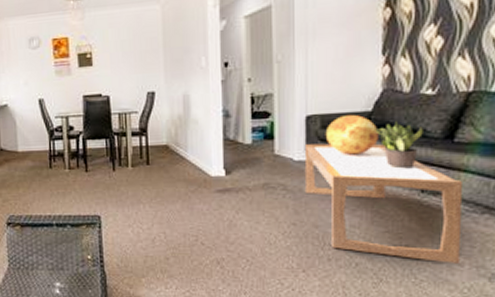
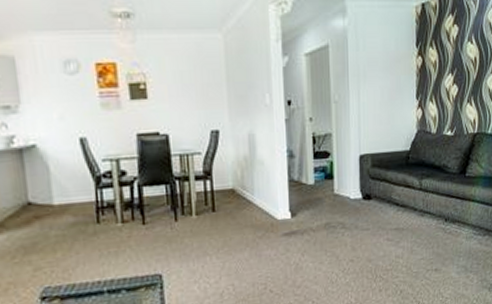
coffee table: present [304,143,462,263] -> none [359,180,471,281]
decorative sphere: present [325,115,378,155] -> none [375,154,415,192]
potted plant: present [375,121,423,169] -> none [412,159,446,202]

